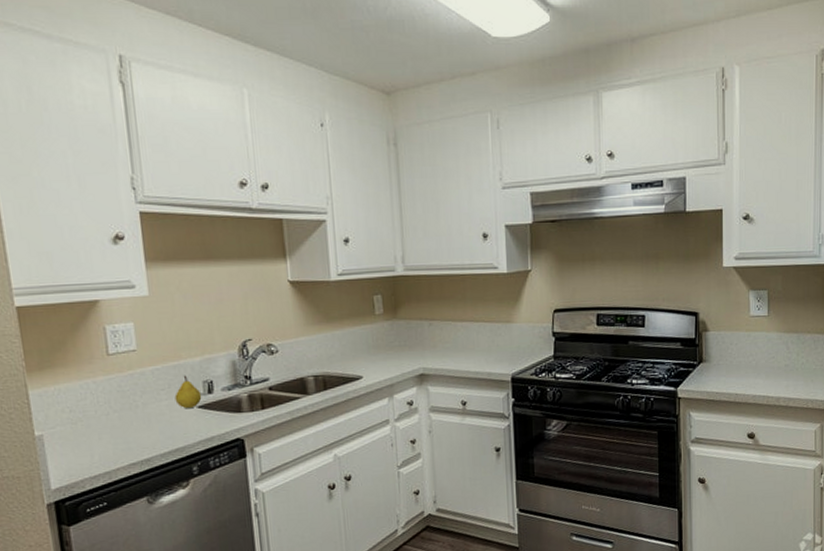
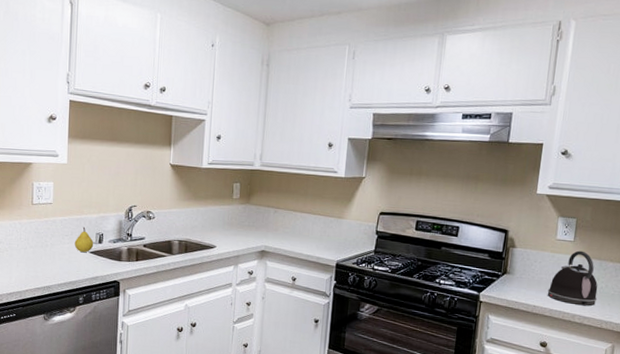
kettle: none [748,325,800,387] -> present [547,250,598,306]

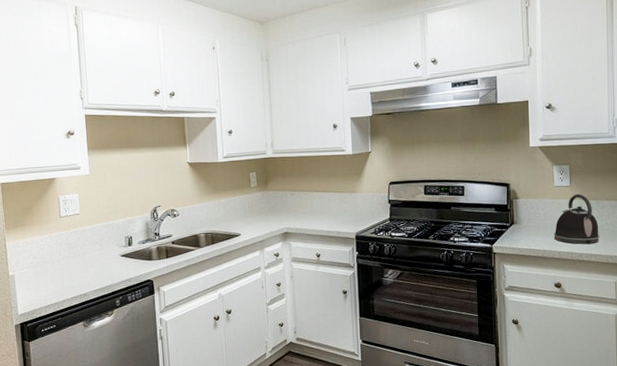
fruit: present [74,226,94,253] -> none [105,232,124,257]

